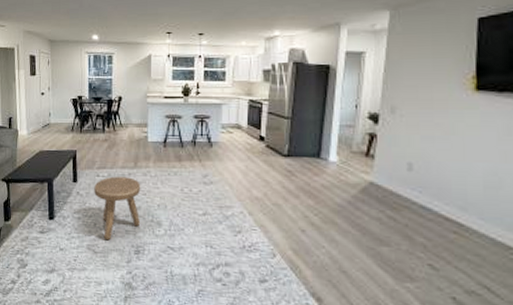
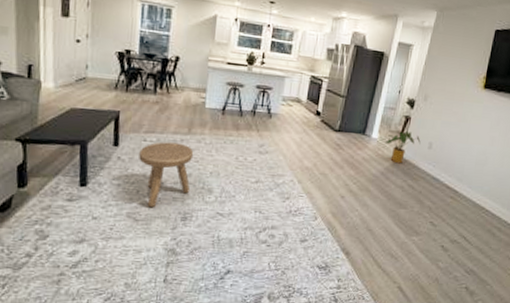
house plant: none [347,151,396,191] -> present [384,131,421,164]

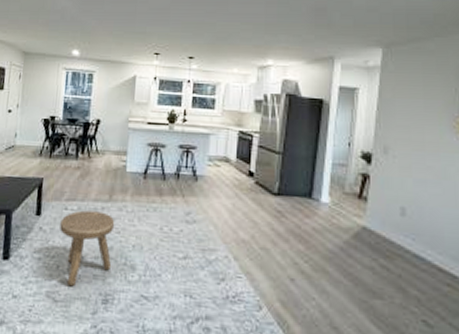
house plant: present [384,131,421,164] -> none [339,193,389,236]

